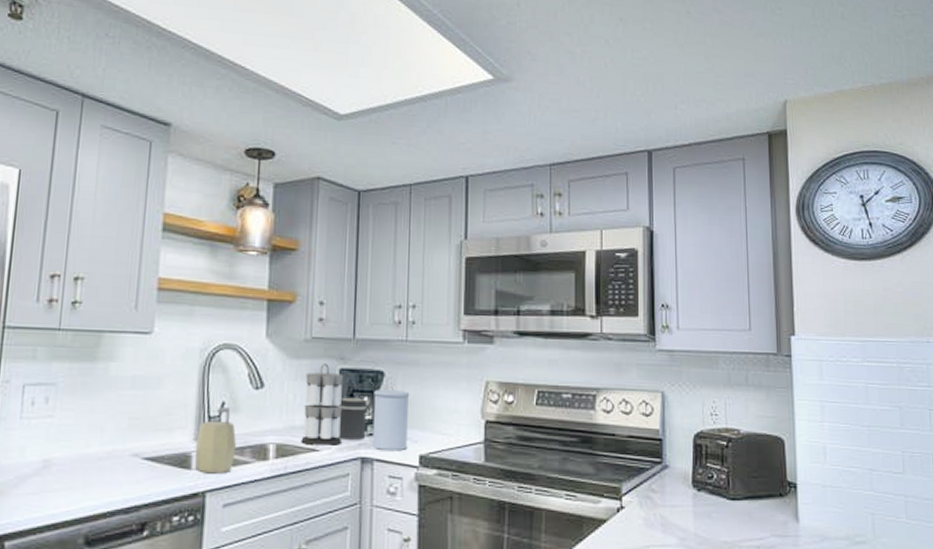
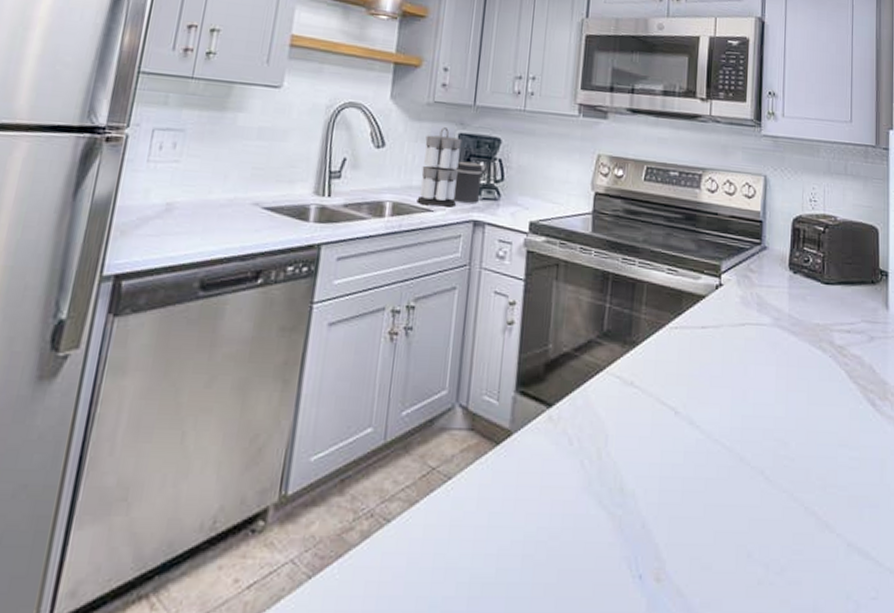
soap dispenser: present [195,406,237,474] -> none [313,162,355,228]
canister: present [372,390,410,452] -> none [484,156,525,217]

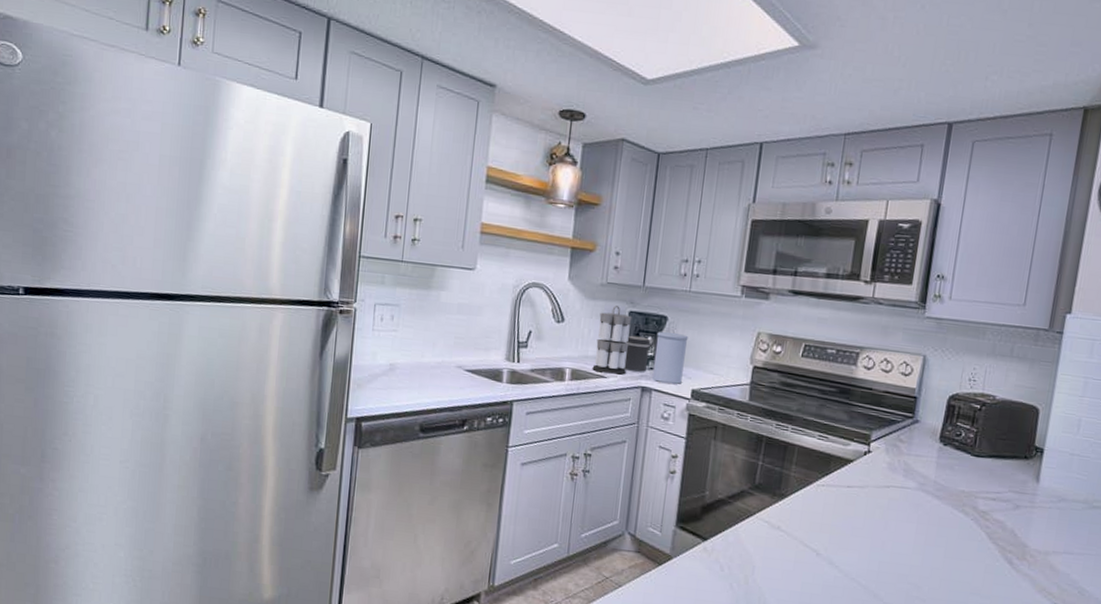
canister: none [484,156,525,217] -> present [651,332,689,385]

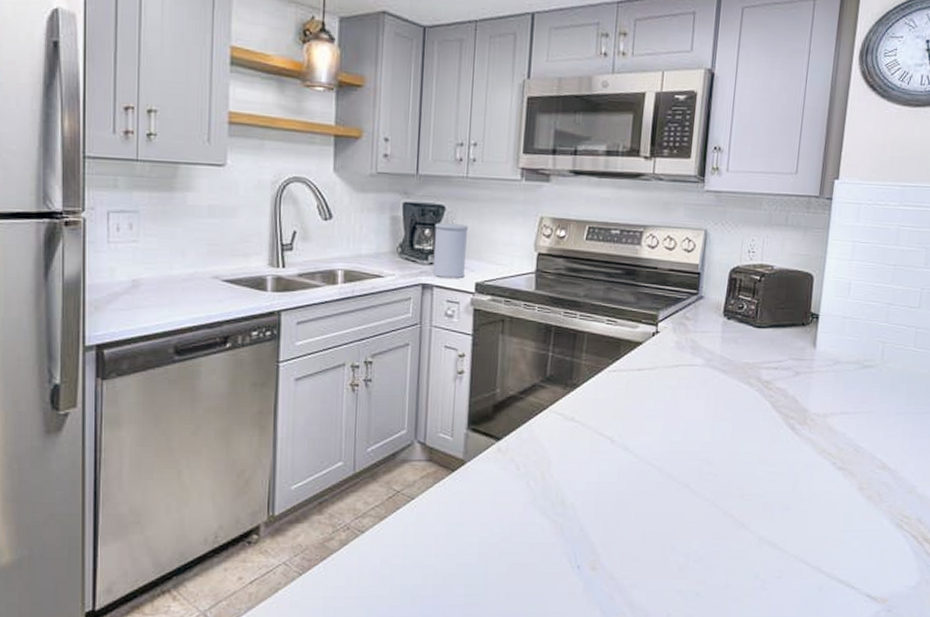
spice rack: present [592,305,633,375] -> none [367,197,407,273]
cylinder: present [624,335,650,372] -> none [401,229,429,268]

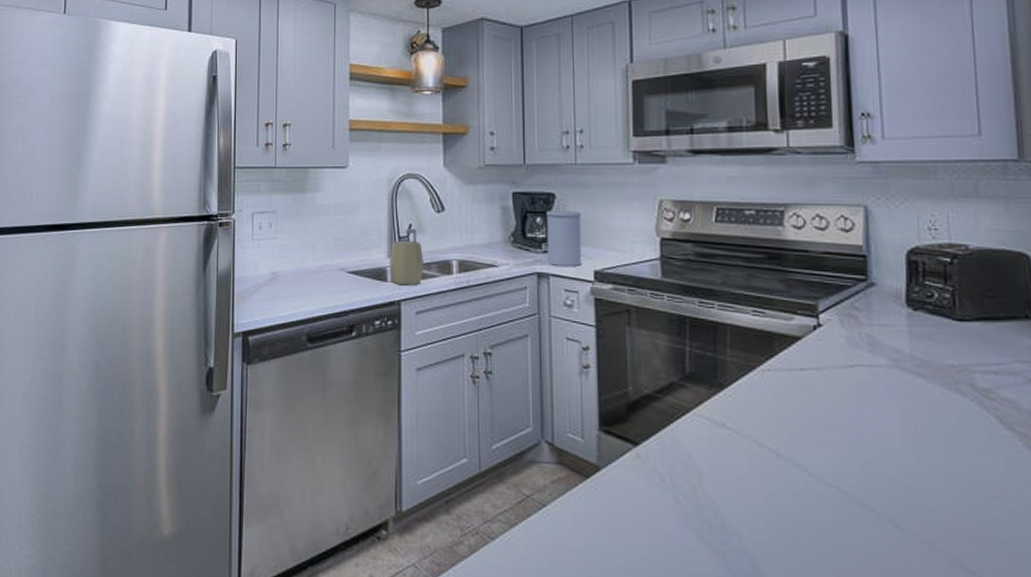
soap dispenser: none [270,235,308,296] -> present [389,228,425,286]

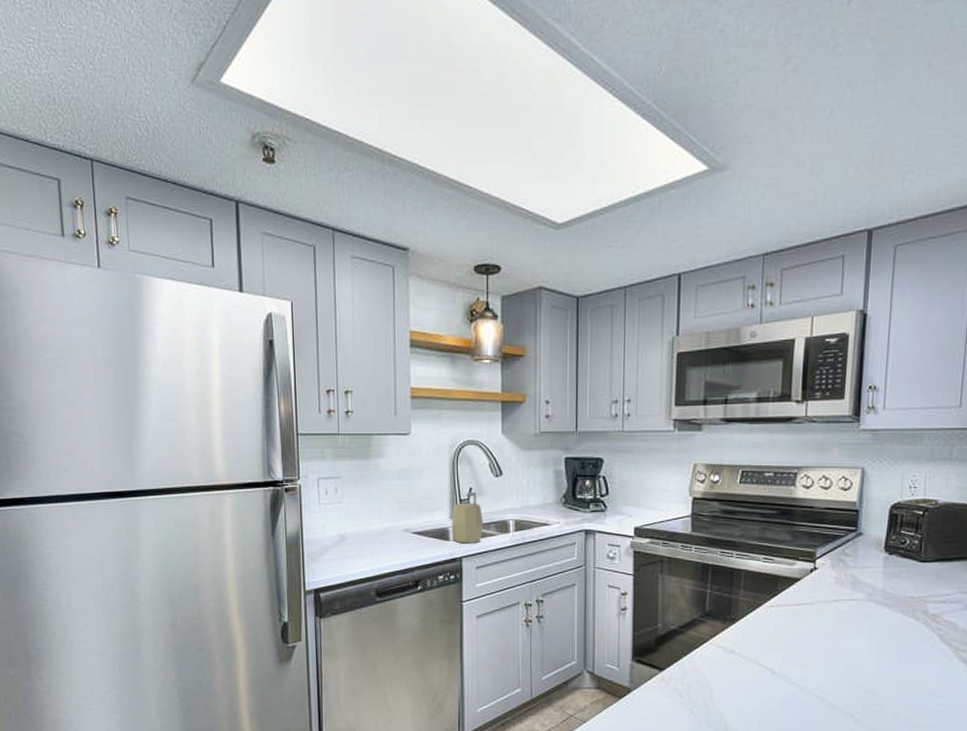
canister: present [546,211,582,267] -> none [594,474,626,525]

